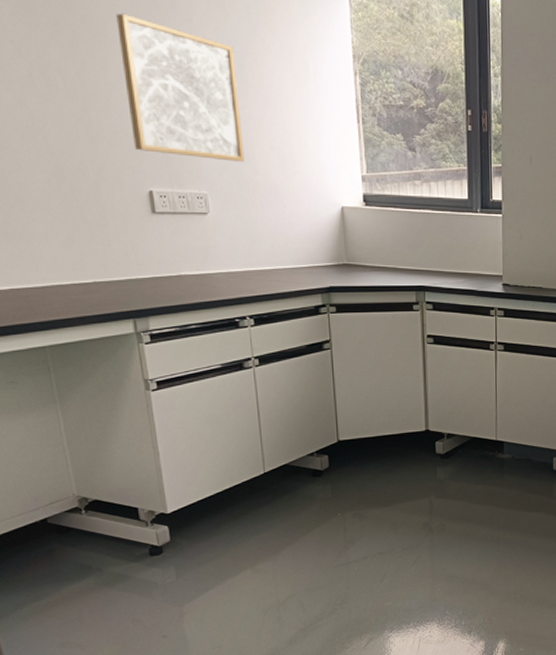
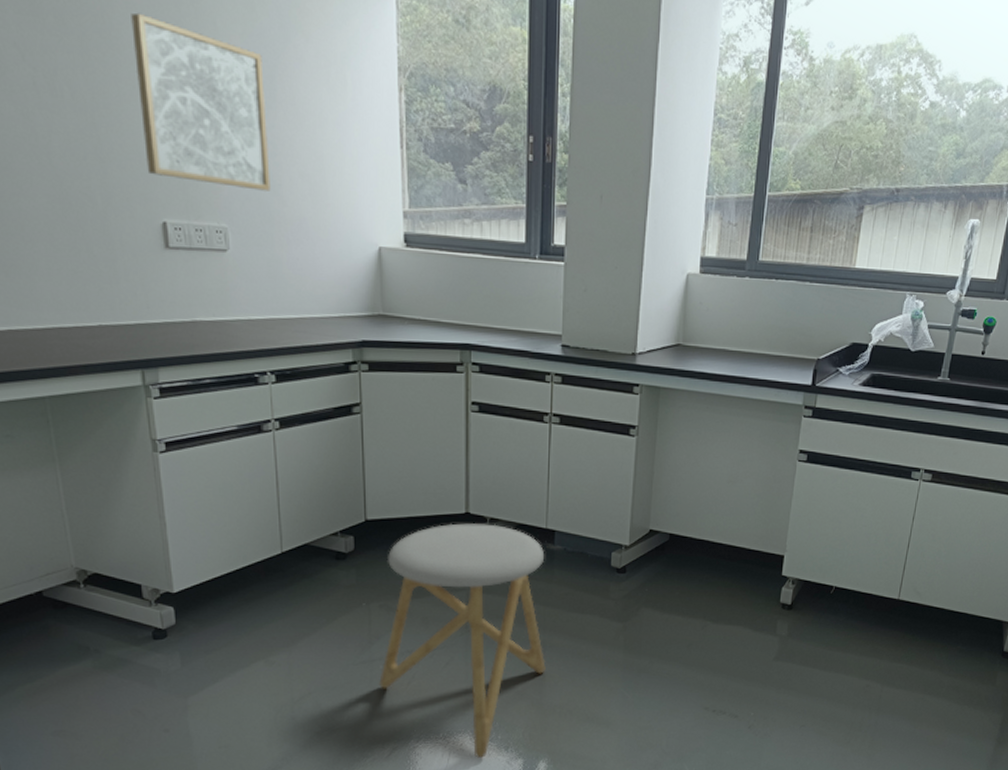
stool: none [355,439,501,643] -> present [379,523,546,759]

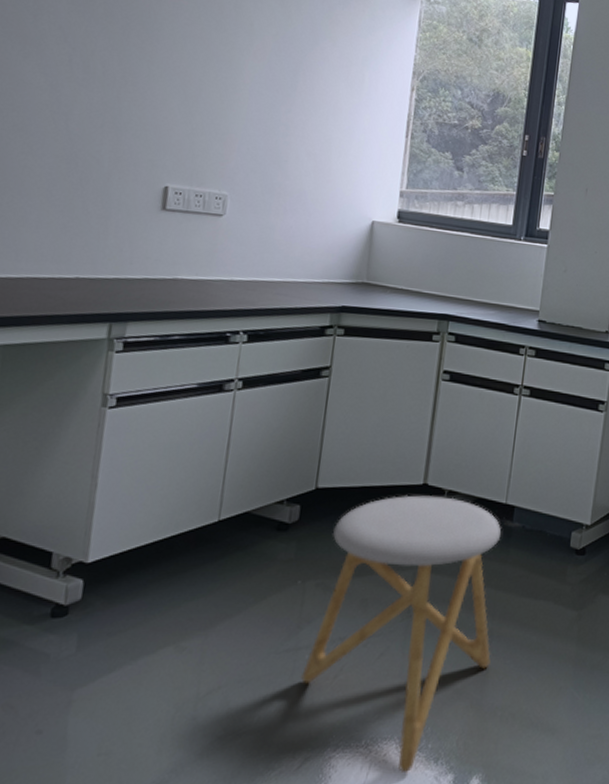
wall art: present [131,12,271,191] -> none [160,11,290,166]

